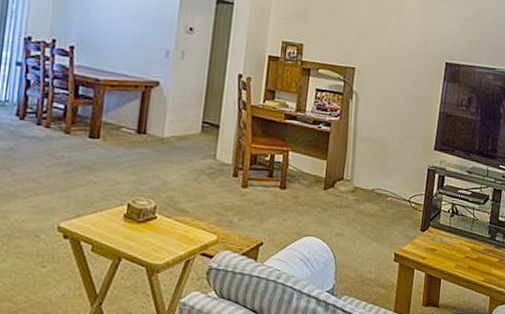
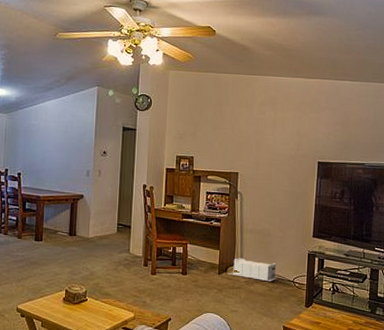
storage bin: none [334,170,393,201] -> present [227,258,278,282]

